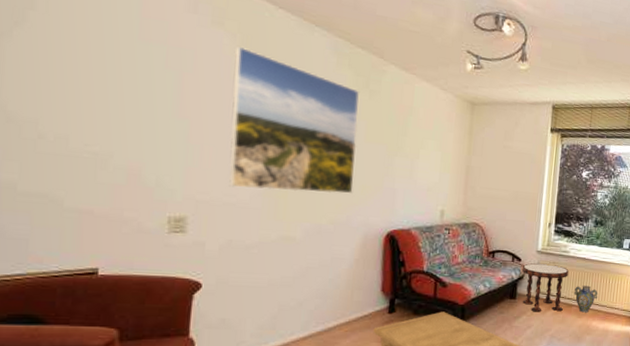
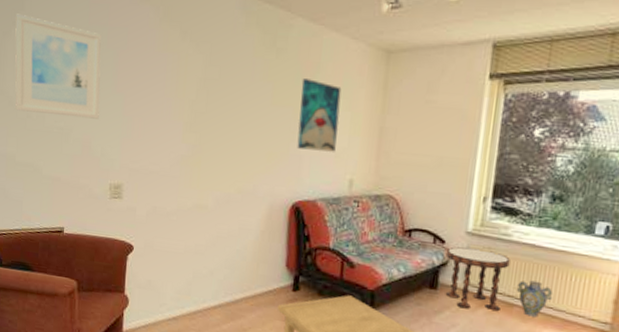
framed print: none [17,12,157,145] -> present [15,13,101,119]
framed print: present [228,46,359,194] -> none [153,19,266,162]
wall art: none [391,120,433,186] -> present [297,78,342,152]

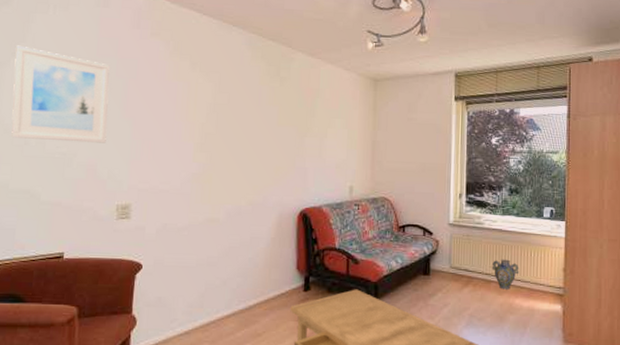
wall art: present [297,78,342,152] -> none [302,102,338,164]
side table: present [445,246,510,311] -> none [435,236,485,289]

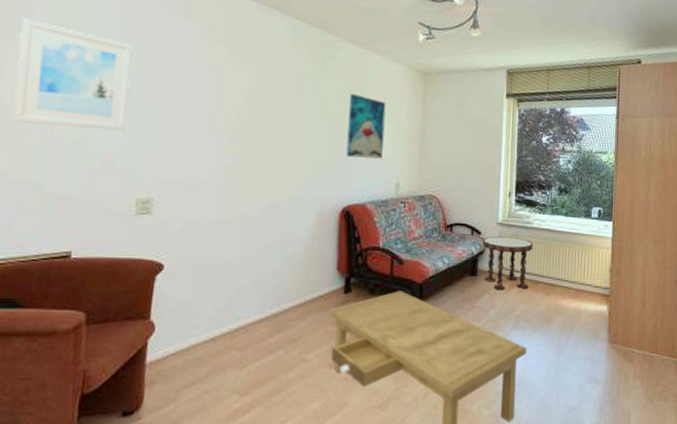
wall art: none [302,102,338,164] -> present [346,94,386,159]
side table: none [435,236,485,289] -> present [483,235,533,290]
ceramic jug: present [491,259,520,290] -> none [539,259,567,290]

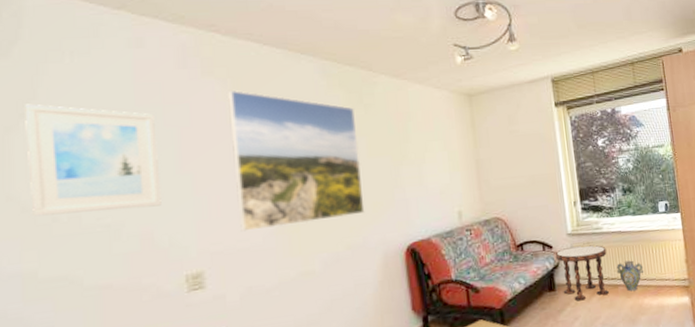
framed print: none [192,34,315,170] -> present [226,91,365,232]
wall art: present [346,94,386,159] -> none [394,128,439,193]
ceramic jug: none [539,259,567,290] -> present [616,260,644,292]

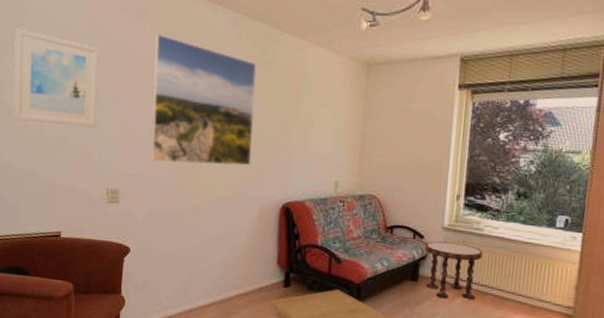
ceramic jug: present [616,260,644,292] -> none [489,270,522,304]

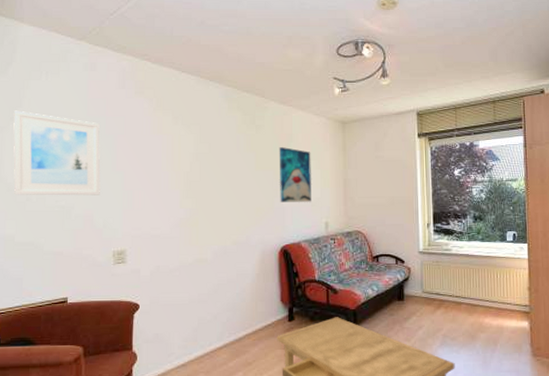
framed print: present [149,34,256,166] -> none [152,108,250,222]
wall art: none [286,89,326,156] -> present [279,147,311,202]
side table: present [425,241,483,299] -> none [407,263,453,312]

